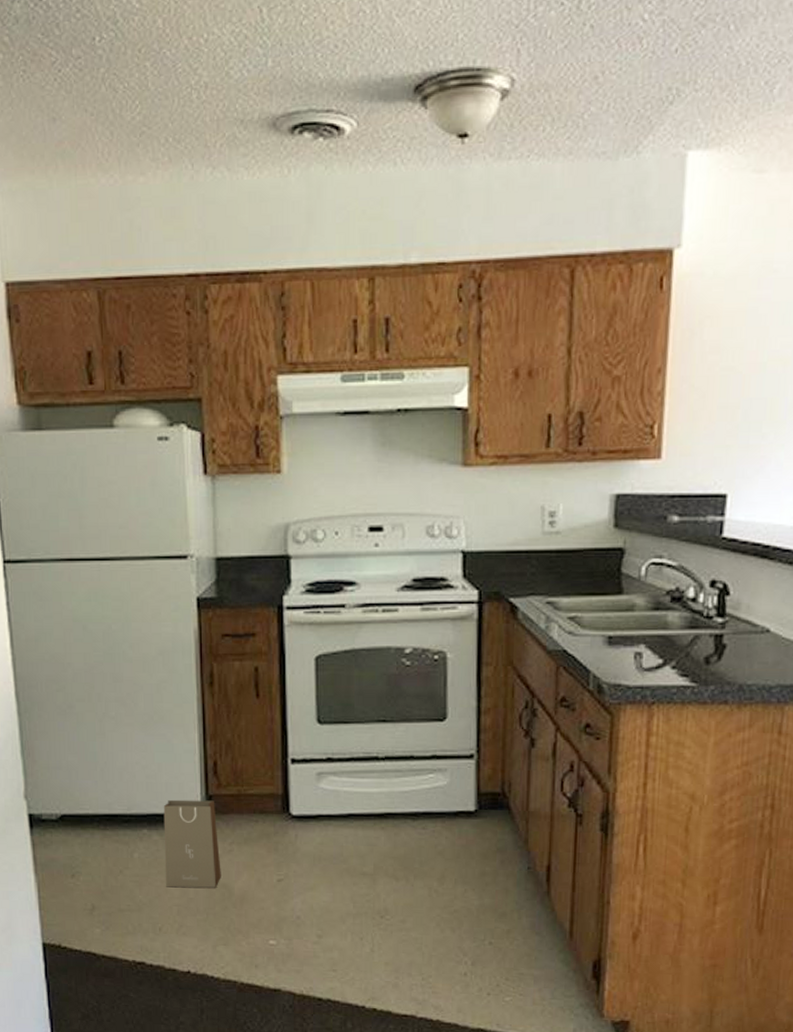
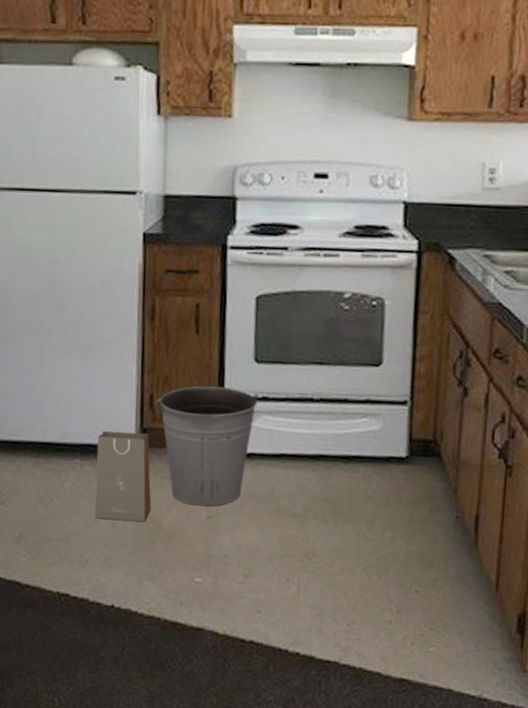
bucket: none [220,750,323,870] -> present [156,386,259,507]

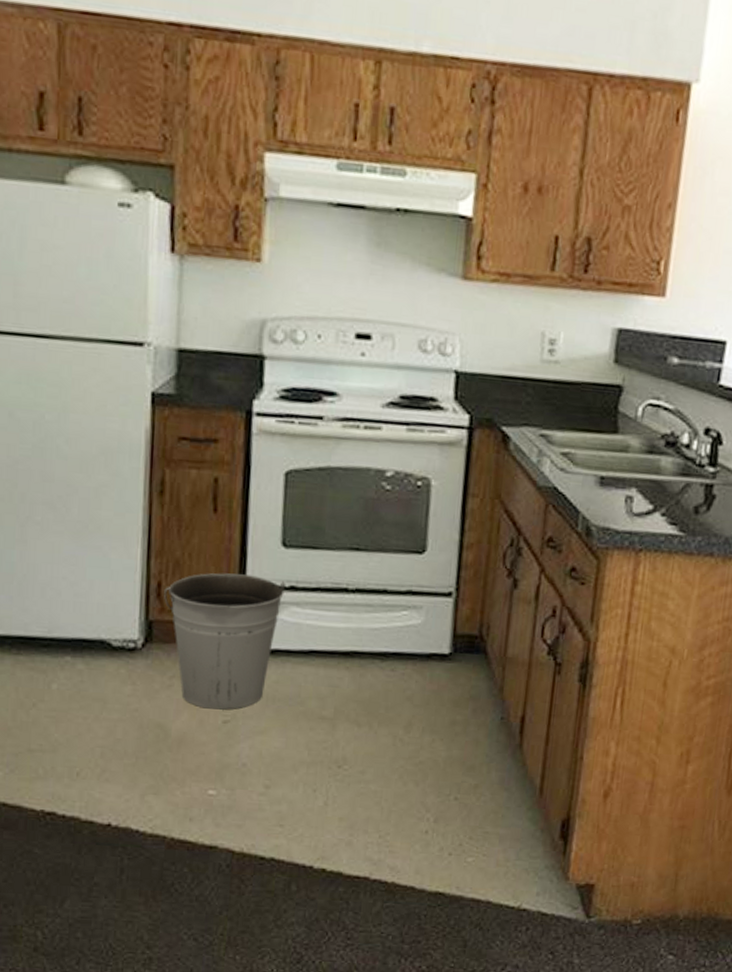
shopping bag: present [94,430,151,522] -> none [88,623,157,728]

